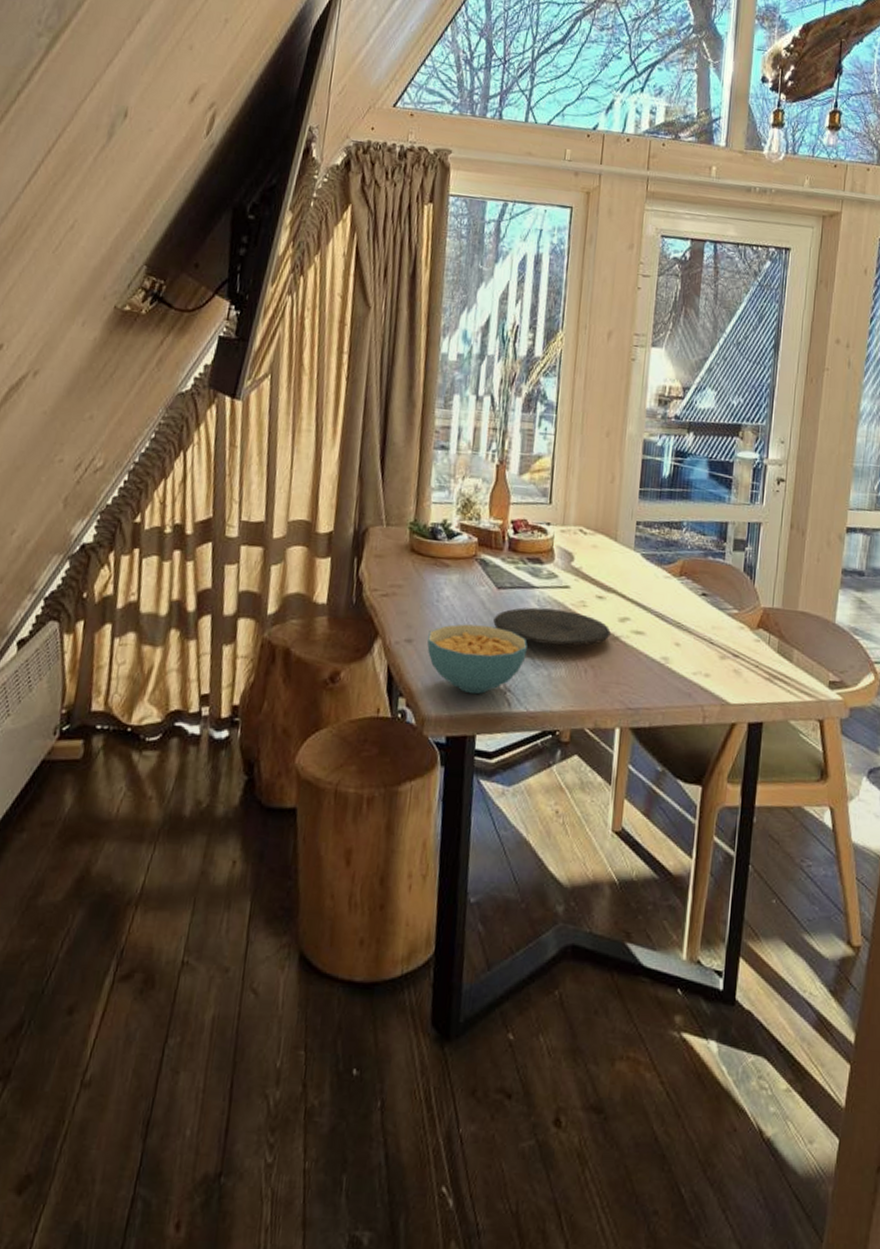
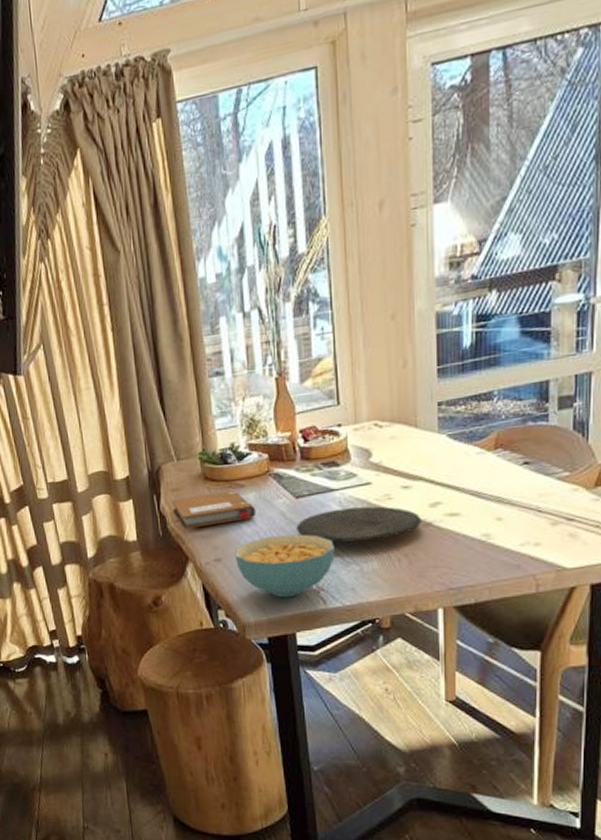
notebook: none [370,565,457,602] -> present [171,489,256,529]

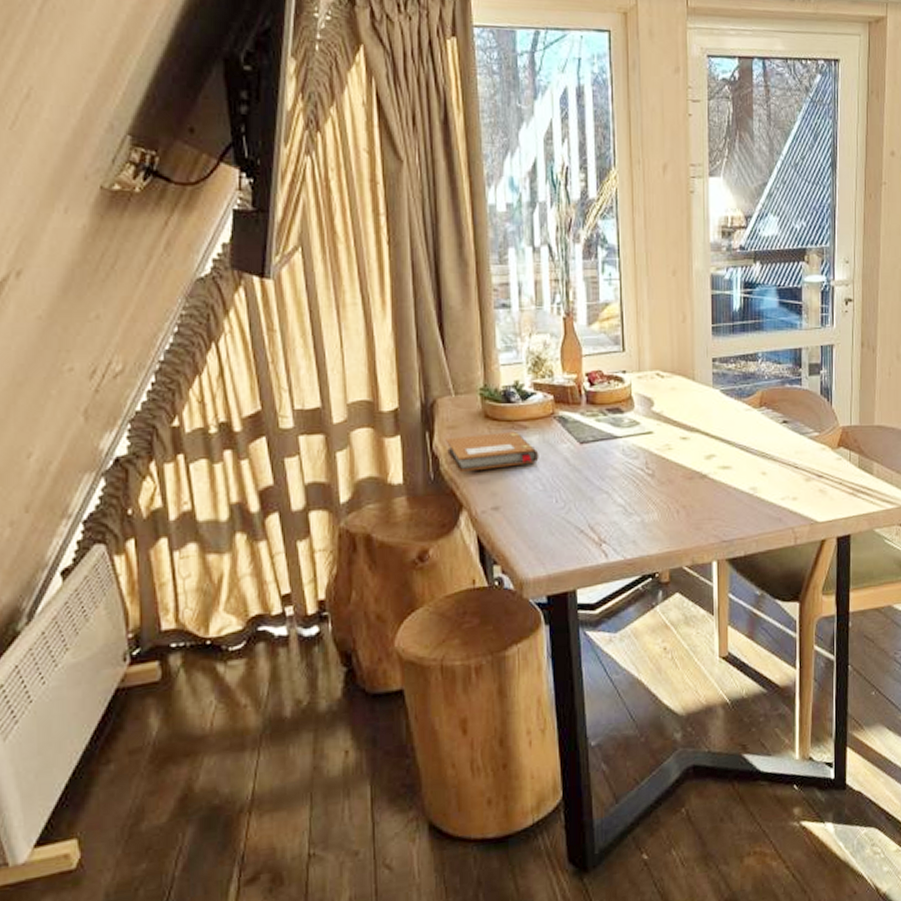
cereal bowl: present [234,534,335,598] -> none [514,482,617,551]
plate: present [296,506,422,543] -> none [580,456,698,492]

